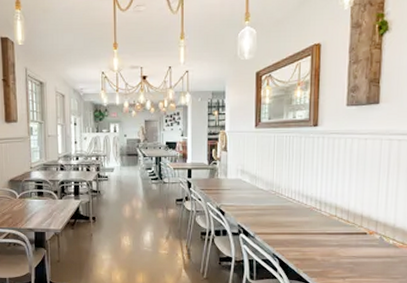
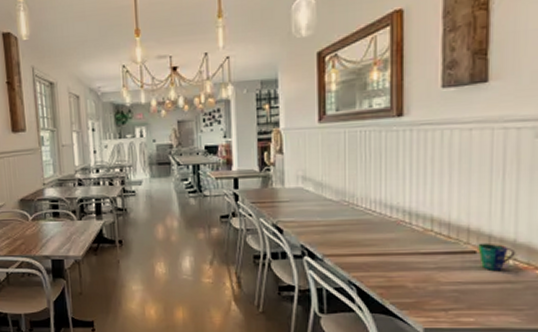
cup: none [368,226,394,248] -> present [478,242,516,270]

